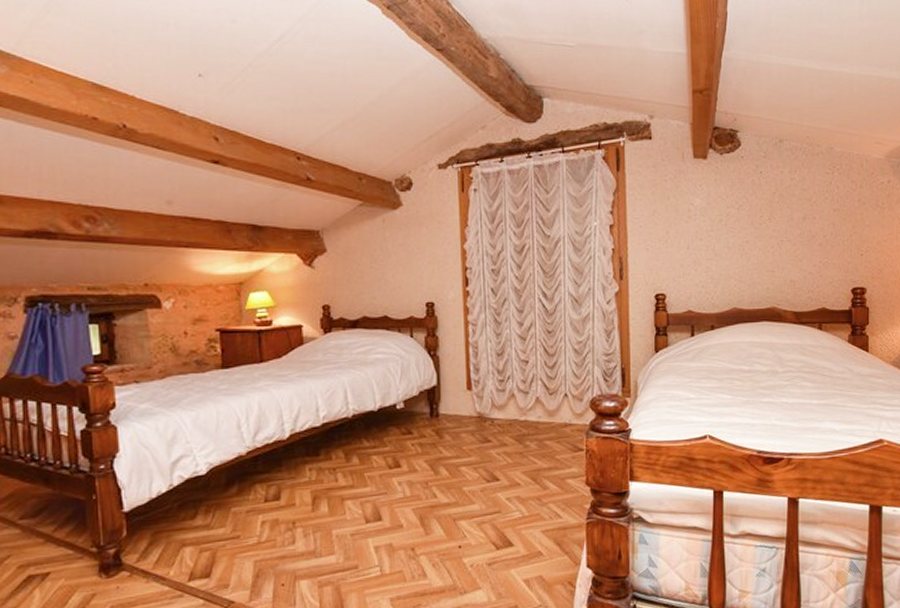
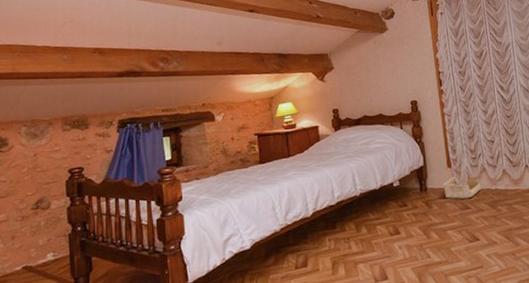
storage bin: none [460,401,507,430] -> present [443,176,481,199]

